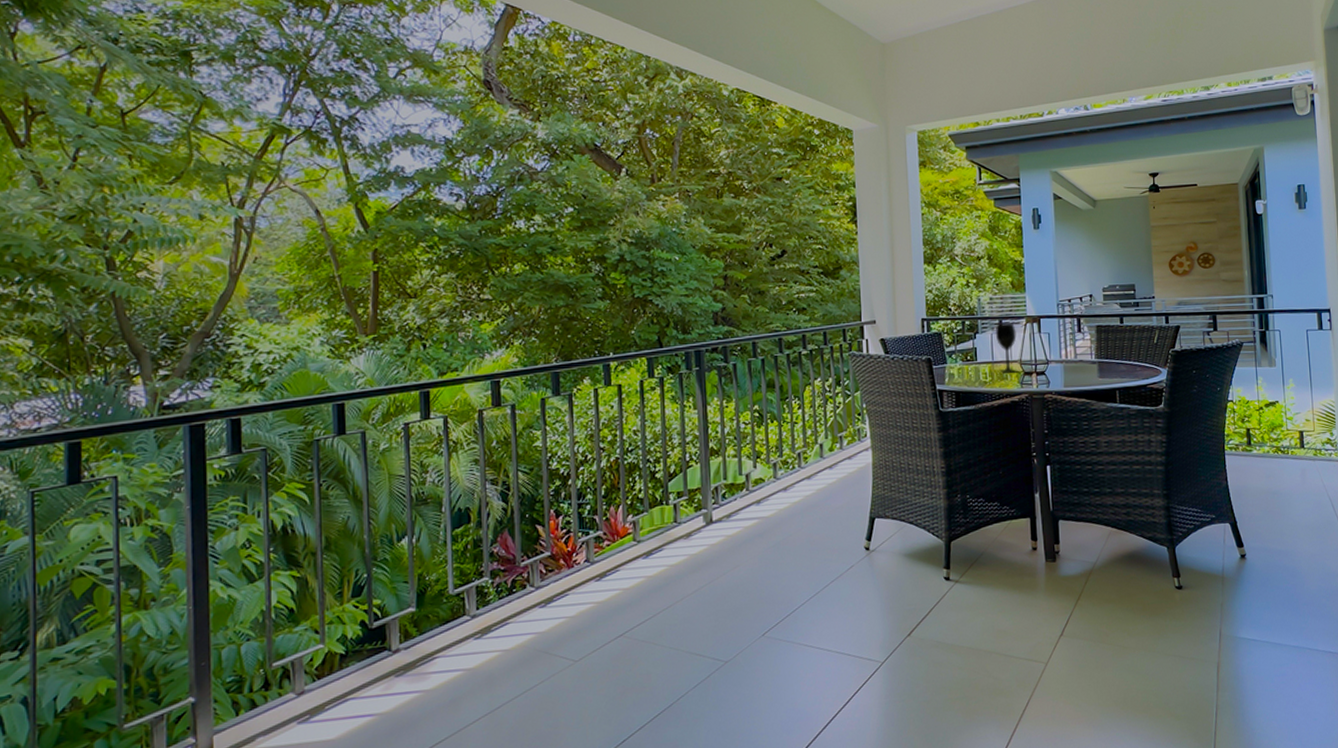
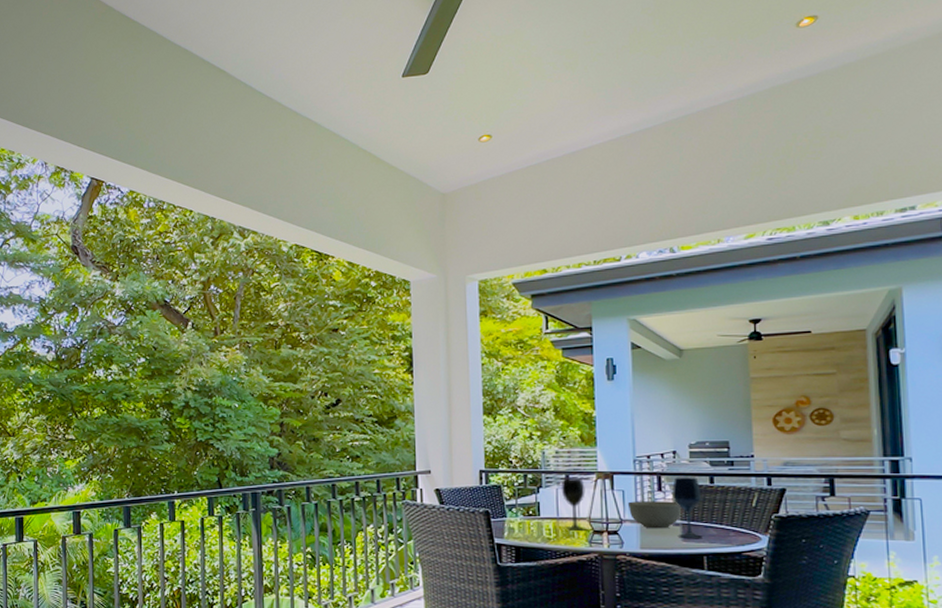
bowl: none [1052,341,1098,368] -> present [627,501,682,529]
wineglass: none [1090,318,1115,375] -> present [672,477,703,538]

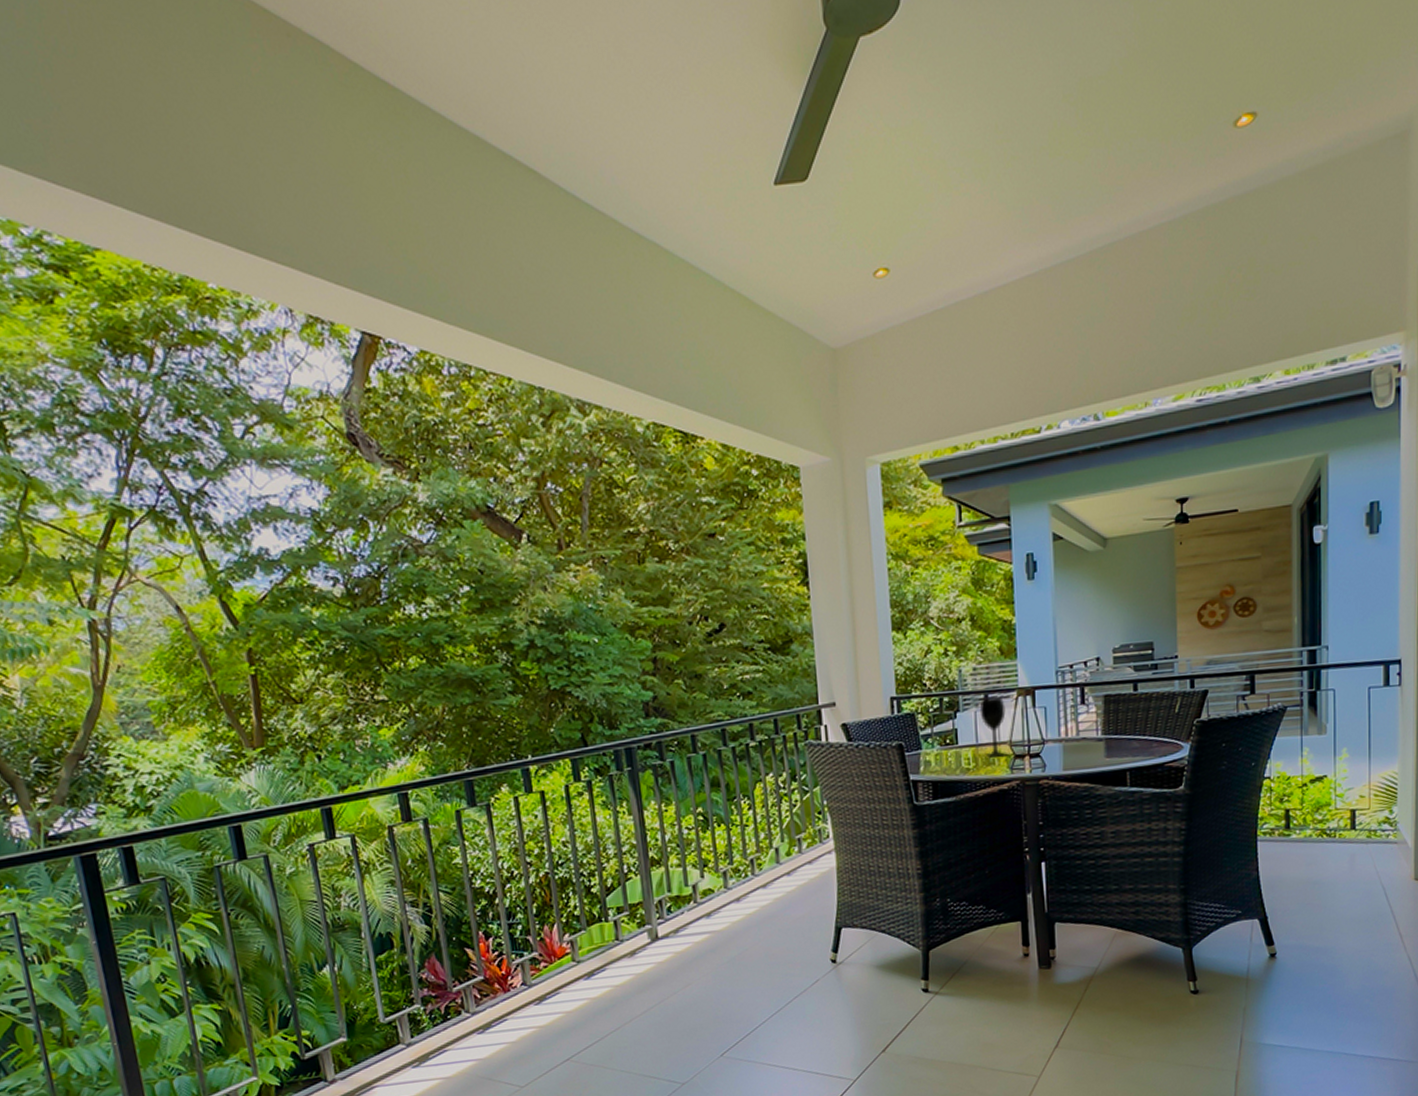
bowl: present [627,501,682,529] -> none [1049,714,1105,747]
wineglass: present [672,477,703,538] -> none [1096,685,1126,755]

